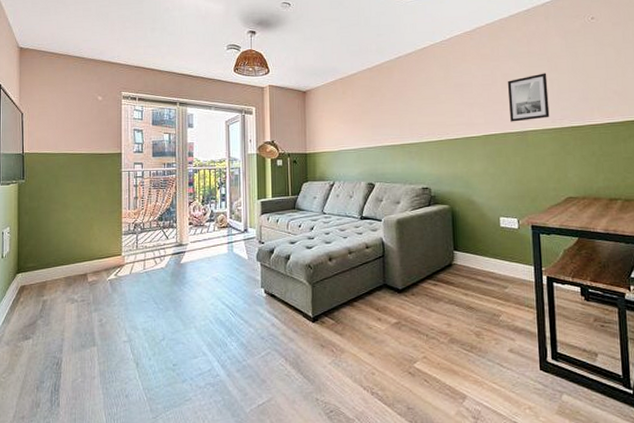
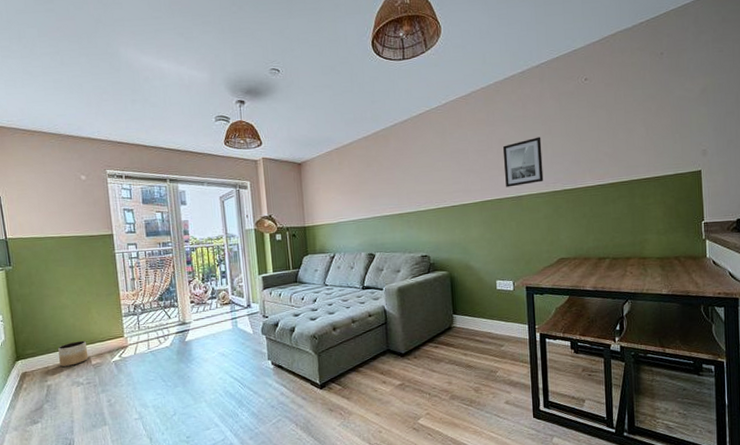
planter: none [58,257,86,283] -> present [58,340,89,367]

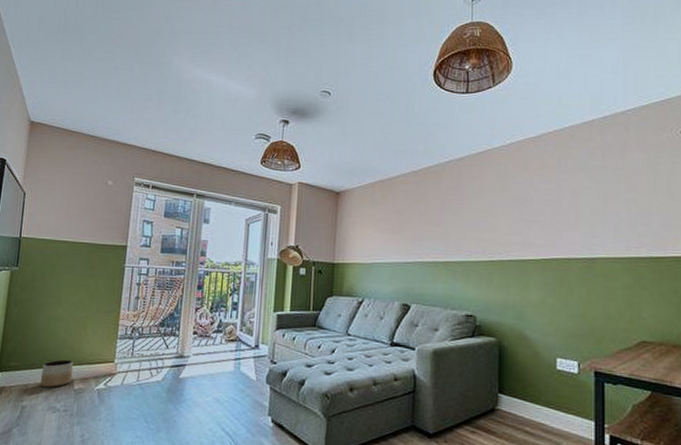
wall art: present [502,137,544,187] -> none [575,191,624,246]

